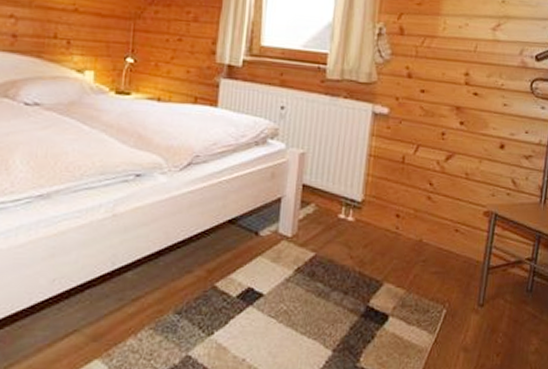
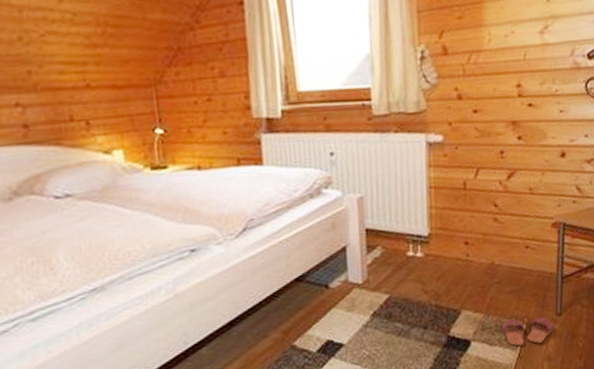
slippers: none [422,300,474,331] -> present [502,316,554,346]

